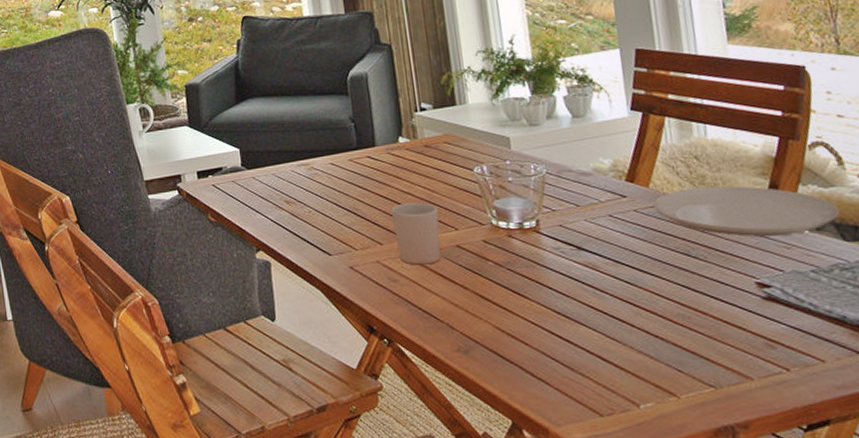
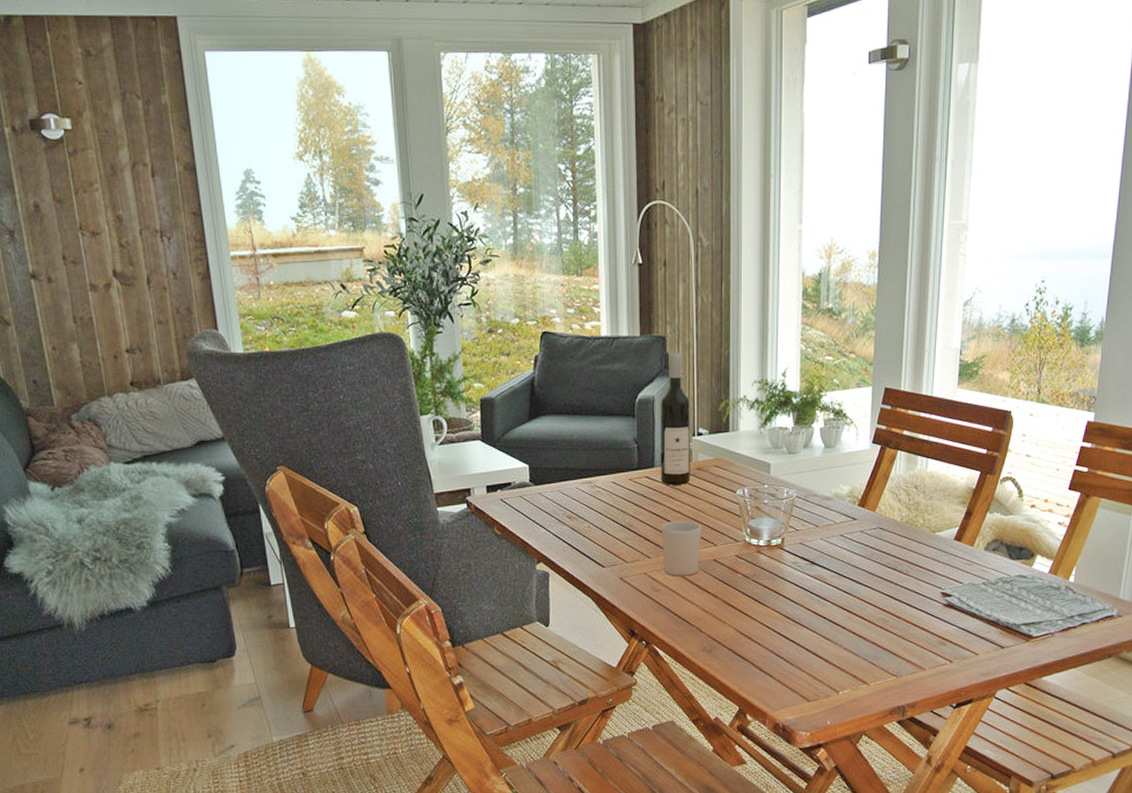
bottle: none [374,26,418,165] -> present [660,352,691,485]
plate: present [653,186,840,236] -> none [876,512,1012,555]

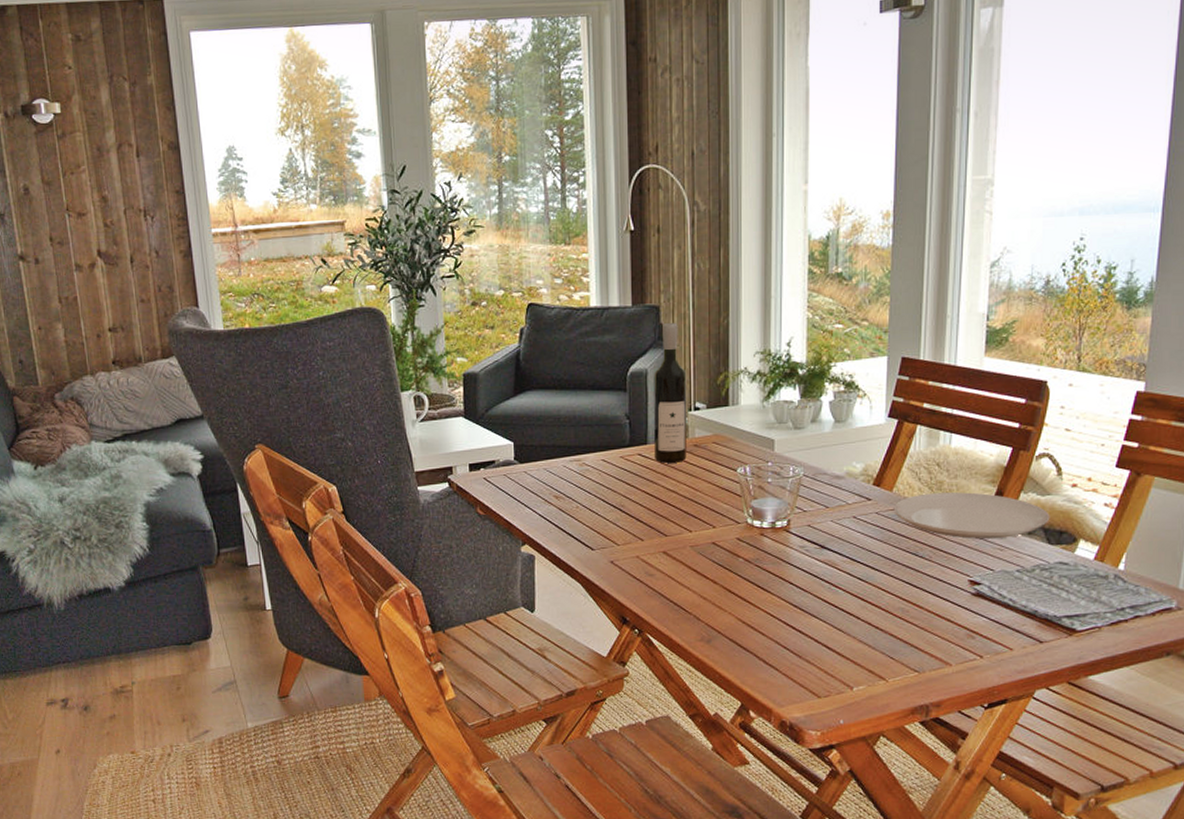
mug: present [662,520,702,577] -> none [656,500,700,560]
plate: none [876,512,1012,555] -> present [893,492,1050,539]

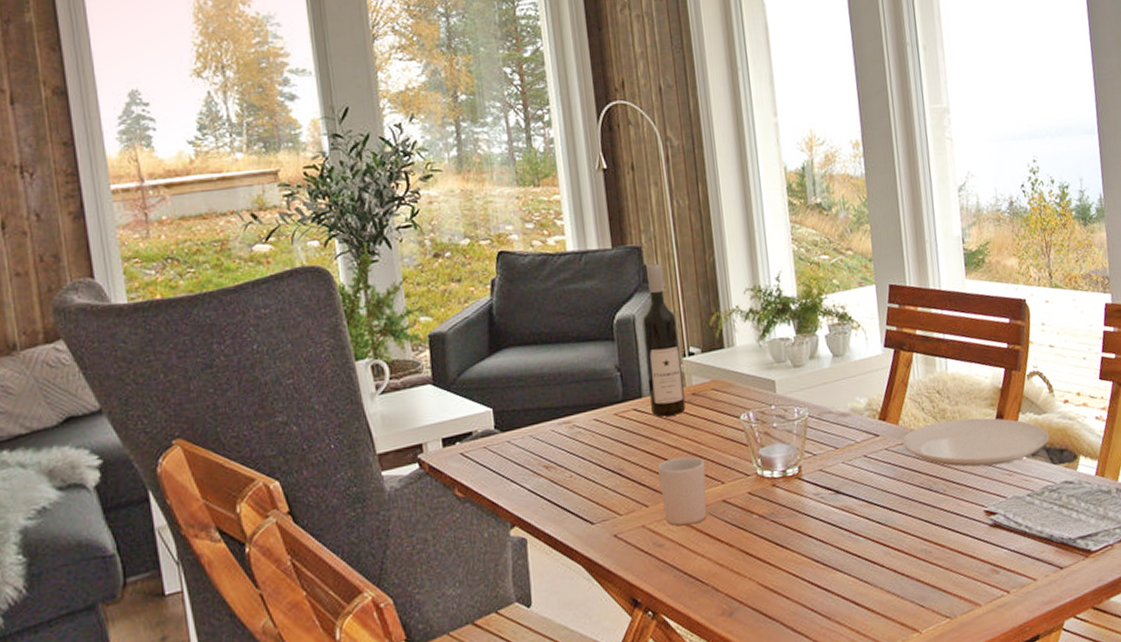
mug: none [656,500,700,560] -> present [658,456,707,526]

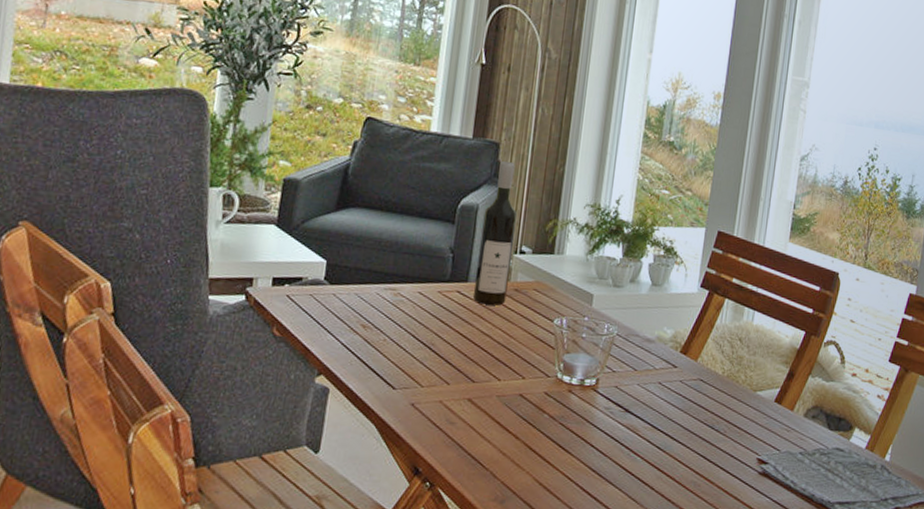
mug: present [658,456,707,526] -> none [462,344,512,410]
plate: present [901,417,1050,467] -> none [696,367,832,420]

